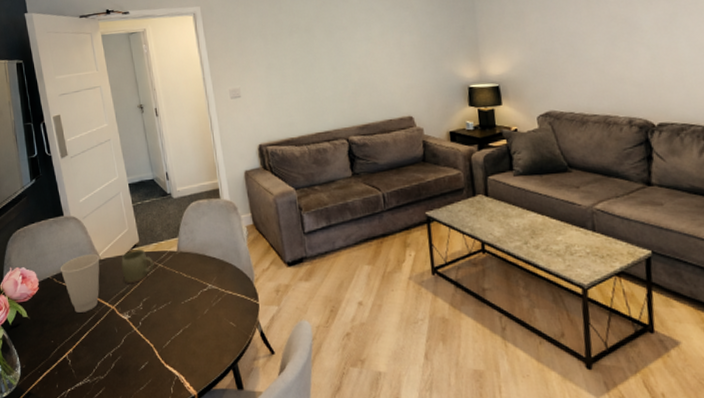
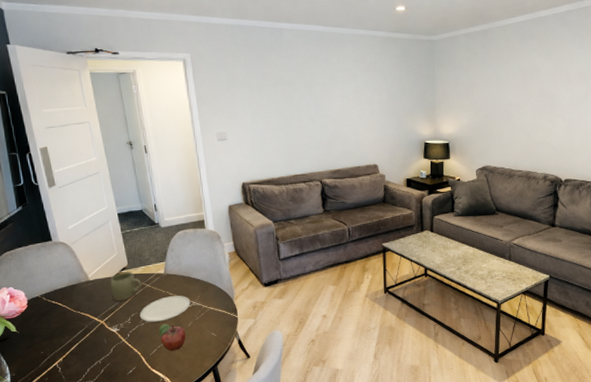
cup: present [60,253,100,313] -> none [49,275,89,327]
plate: none [151,277,207,308] -> present [139,296,191,322]
fruit: none [172,311,202,344] -> present [159,324,186,352]

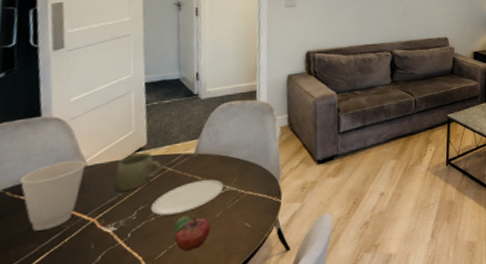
cup: none [49,275,89,327] -> present [19,159,86,231]

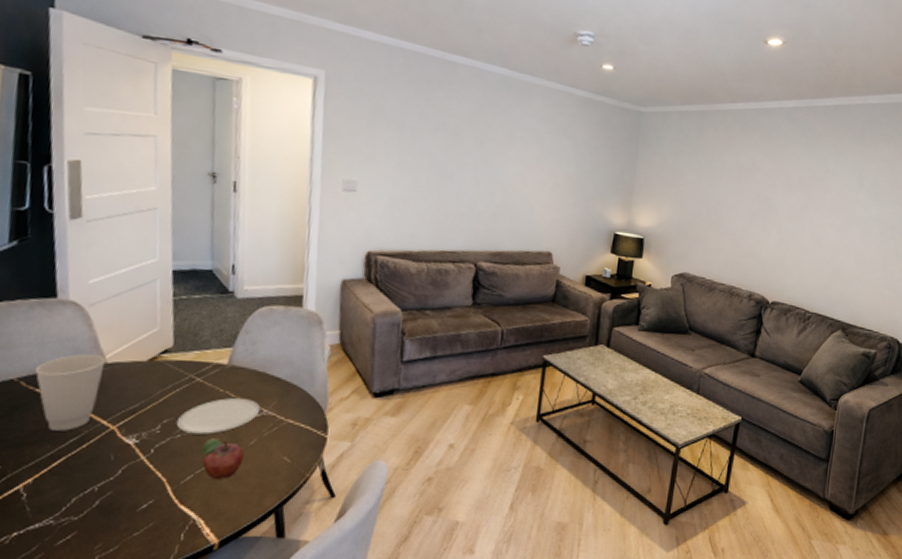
mug: present [115,153,162,191] -> none [137,356,190,398]

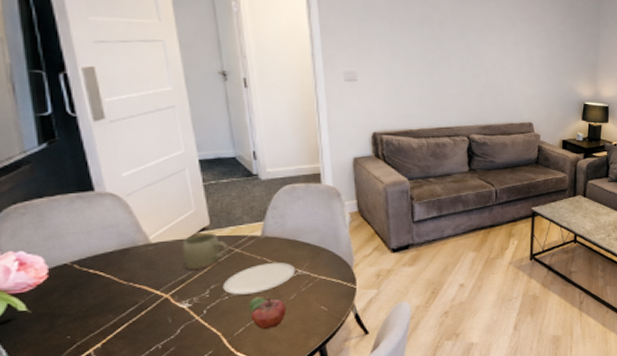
cup: present [34,353,106,431] -> none [85,236,150,303]
mug: none [137,356,190,398] -> present [182,233,229,269]

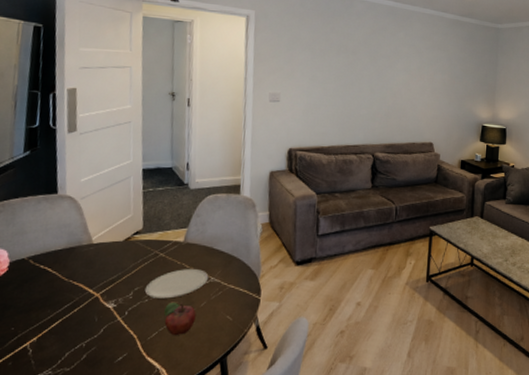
mug: present [182,233,229,269] -> none [116,236,155,271]

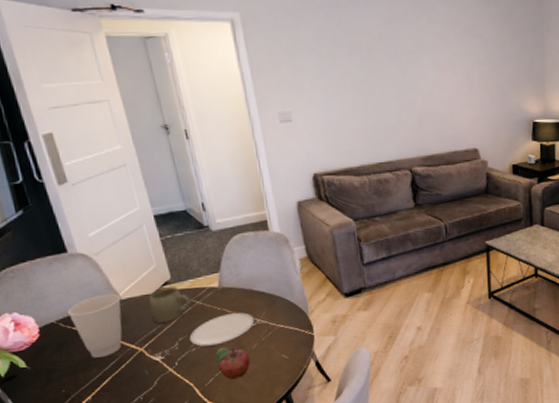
cup: none [40,236,93,299] -> present [67,293,123,358]
mug: none [116,236,155,271] -> present [148,286,191,323]

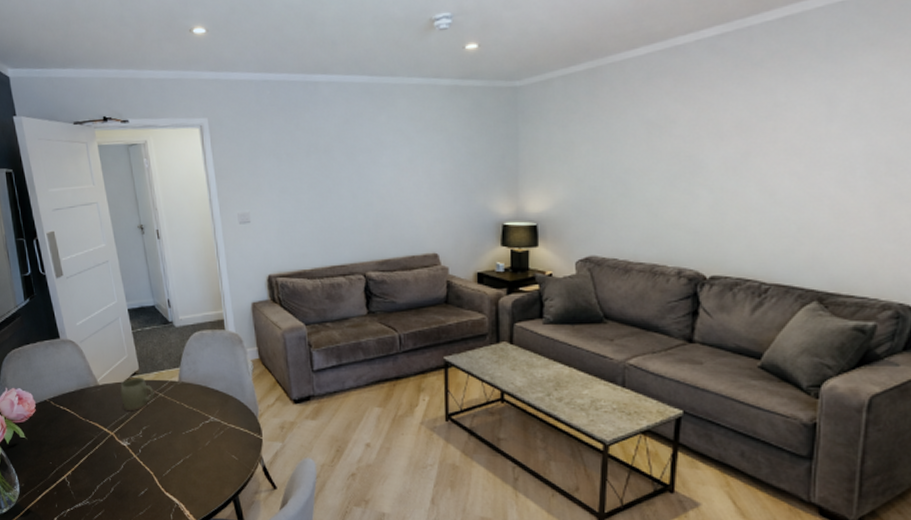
cup: present [67,293,123,358] -> none [57,378,98,437]
plate: present [189,313,255,347] -> none [151,409,209,438]
fruit: present [215,348,251,380] -> none [173,442,203,474]

